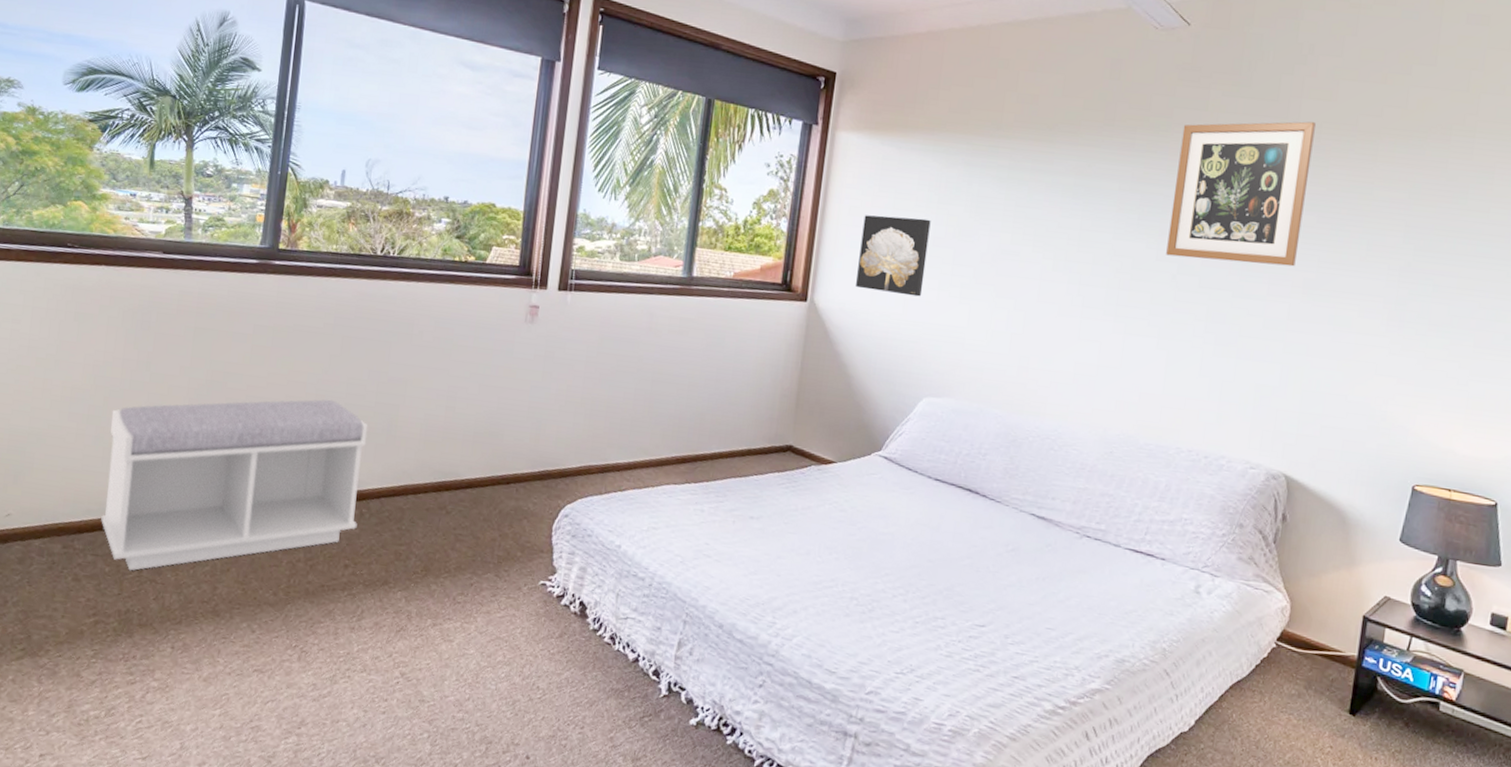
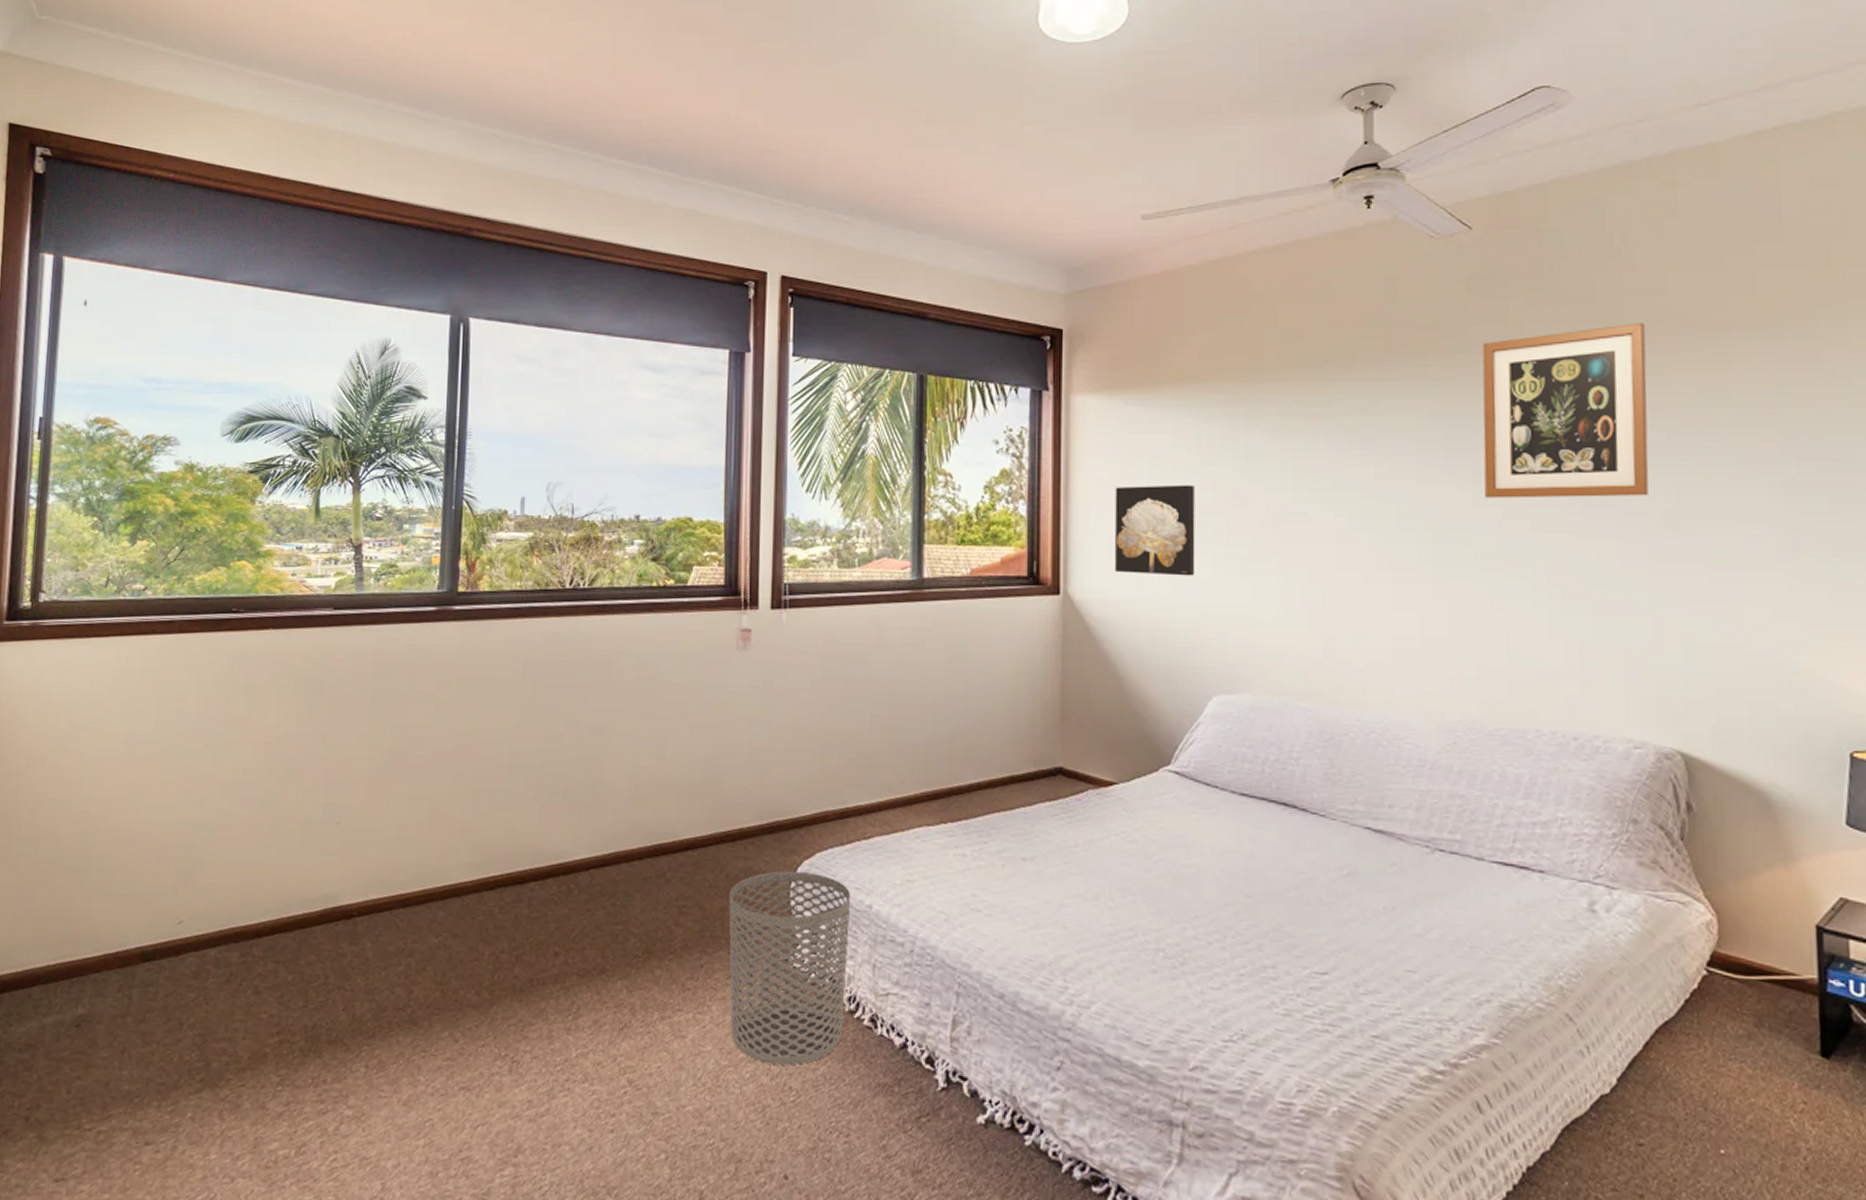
bench: present [101,399,368,571] -> none [281,758,570,978]
waste bin: none [492,511,604,670] -> present [728,871,851,1066]

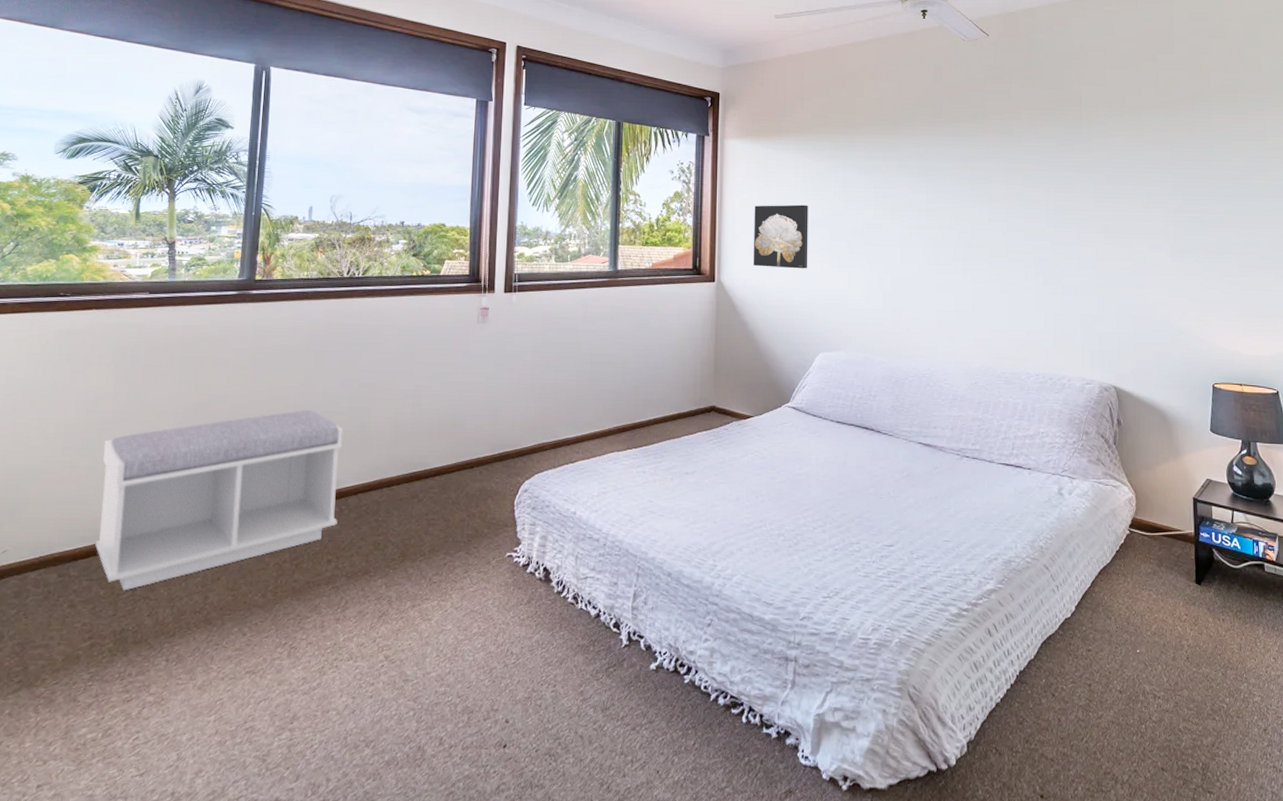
bench: none [281,758,570,978] -> present [95,409,344,591]
waste bin: present [728,871,851,1066] -> none [467,489,561,636]
wall art: present [1482,323,1649,498] -> none [995,103,1096,217]

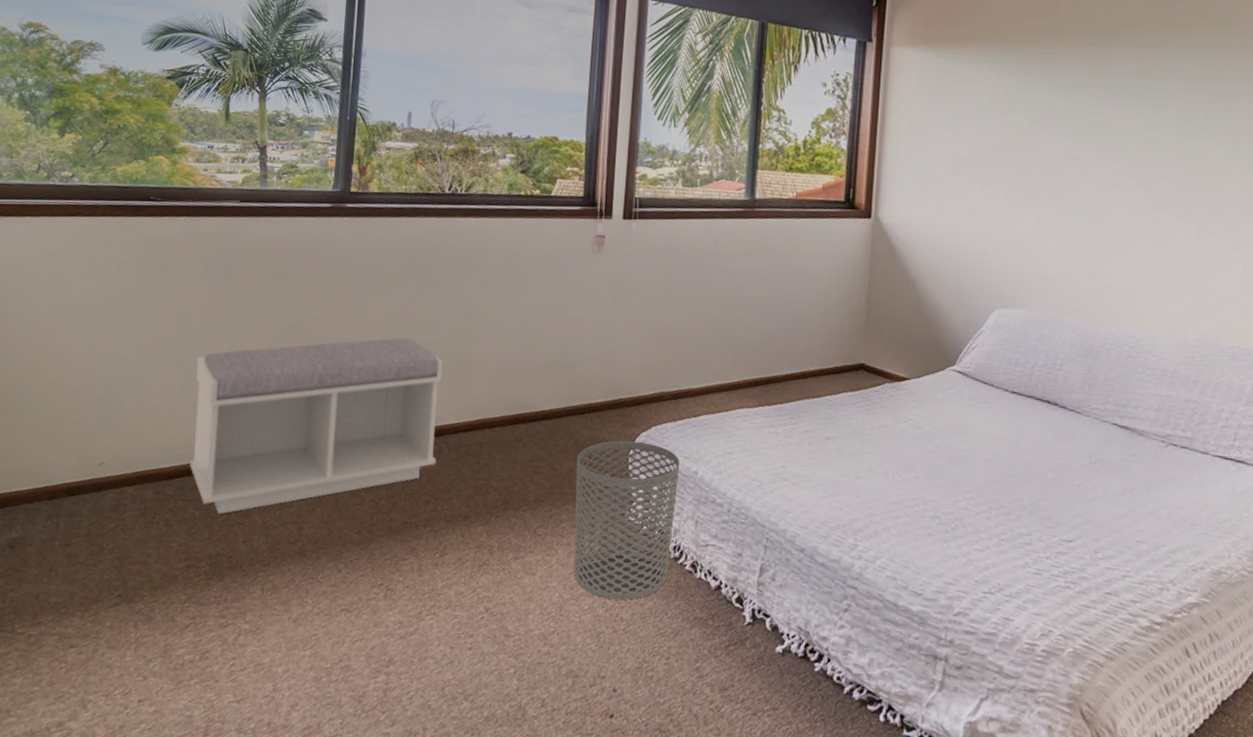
waste bin: none [467,489,561,636] -> present [574,440,680,601]
wall art: present [754,204,808,269] -> none [919,128,992,208]

